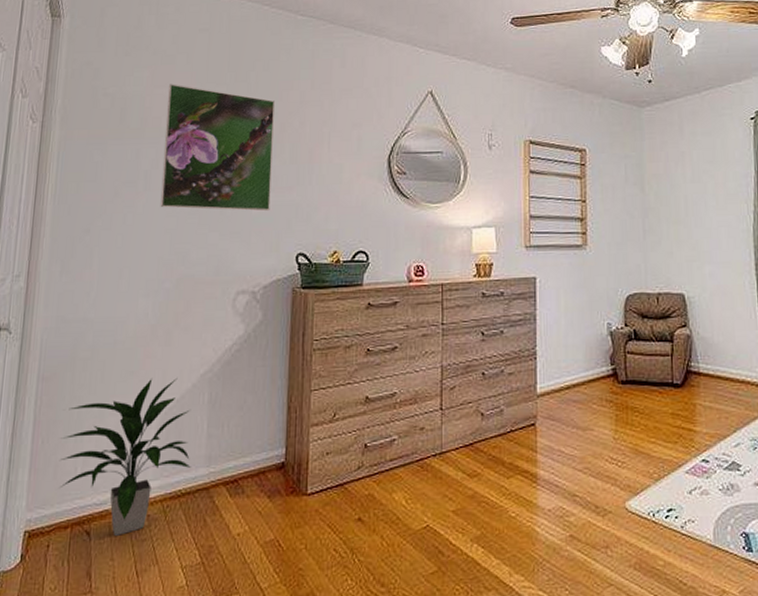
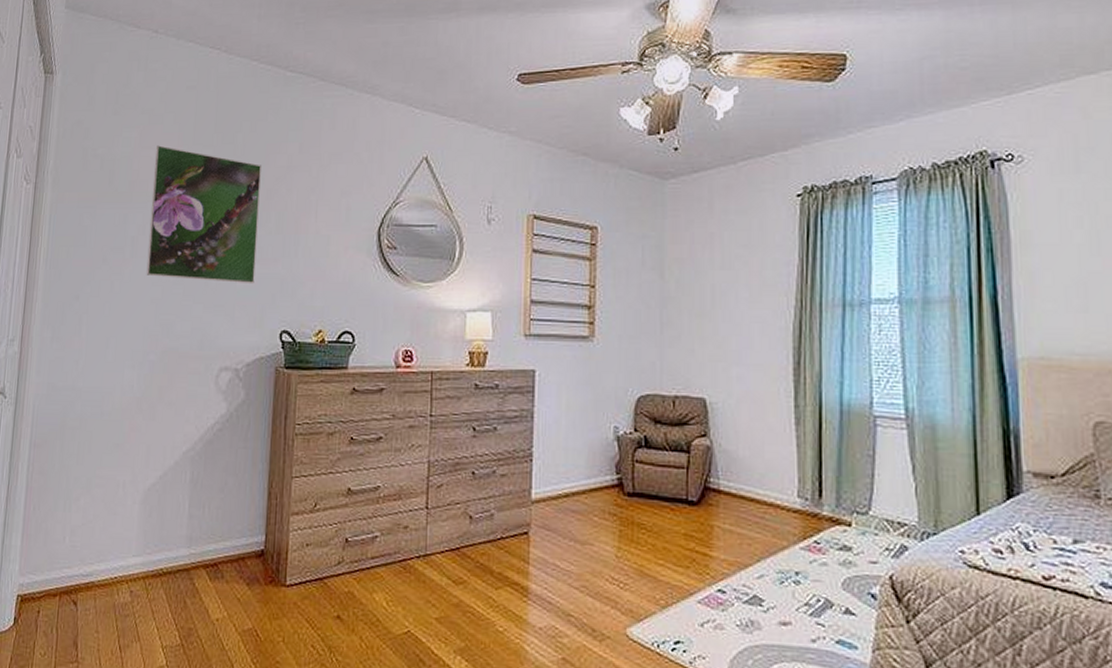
indoor plant: present [59,377,191,536] -> none [49,452,172,609]

